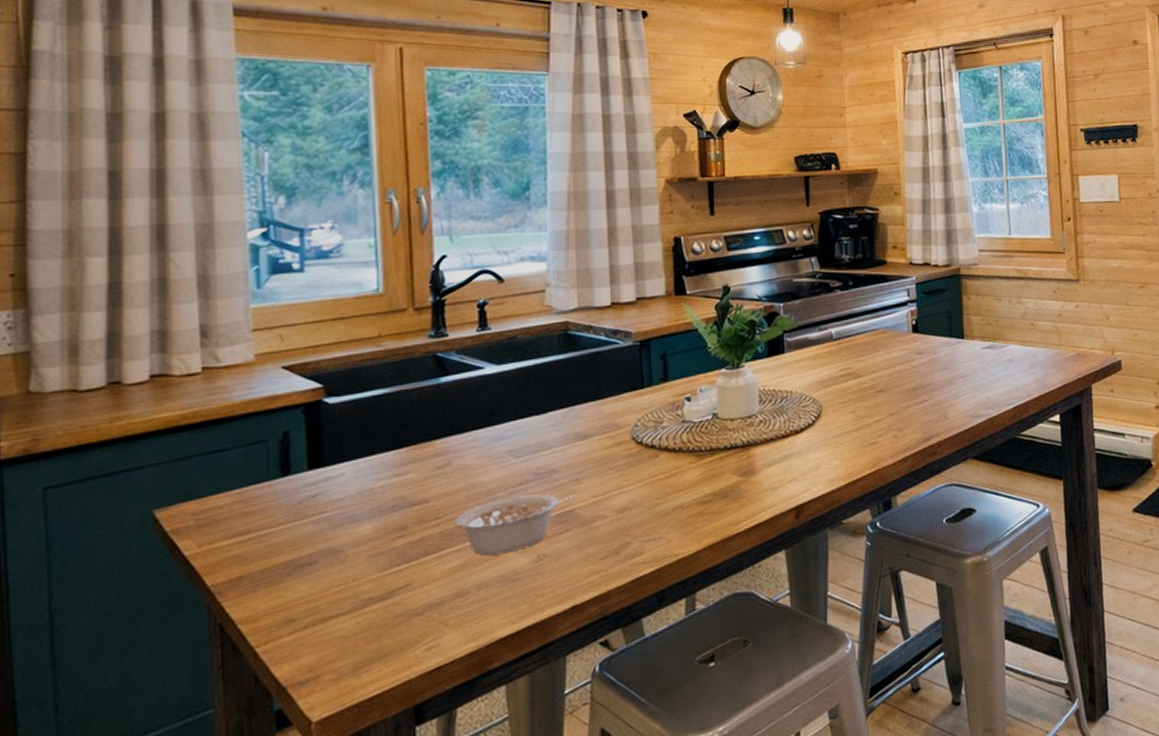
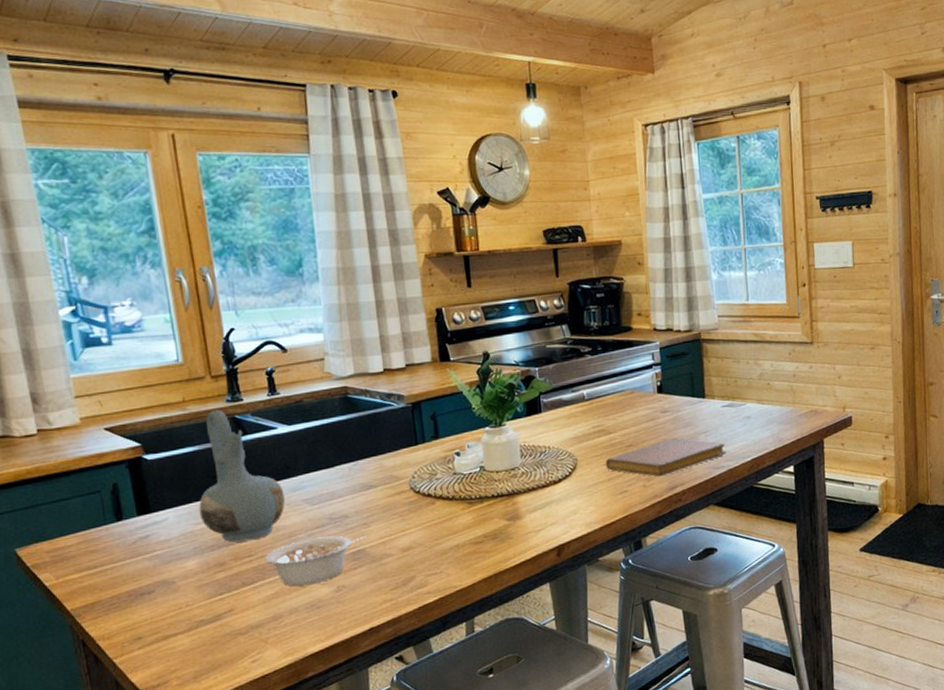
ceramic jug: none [382,346,485,503] -> present [199,409,285,543]
notebook: none [853,383,987,427] -> present [605,438,726,477]

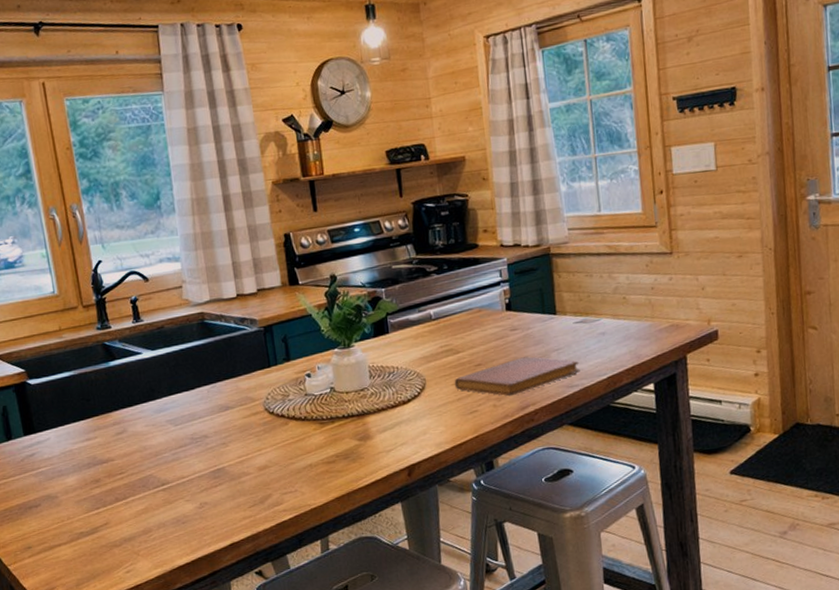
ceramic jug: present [199,409,285,543] -> none [76,337,151,461]
legume: present [264,535,367,587] -> none [134,454,226,503]

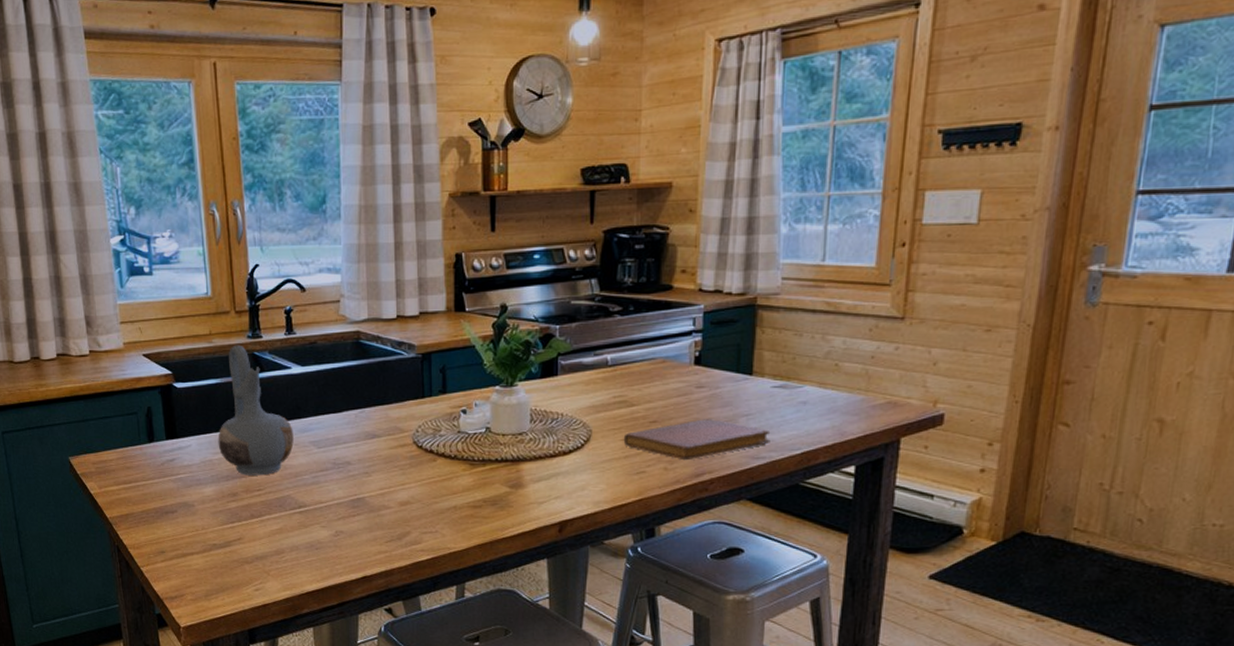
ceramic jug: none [76,337,151,461] -> present [218,345,294,476]

